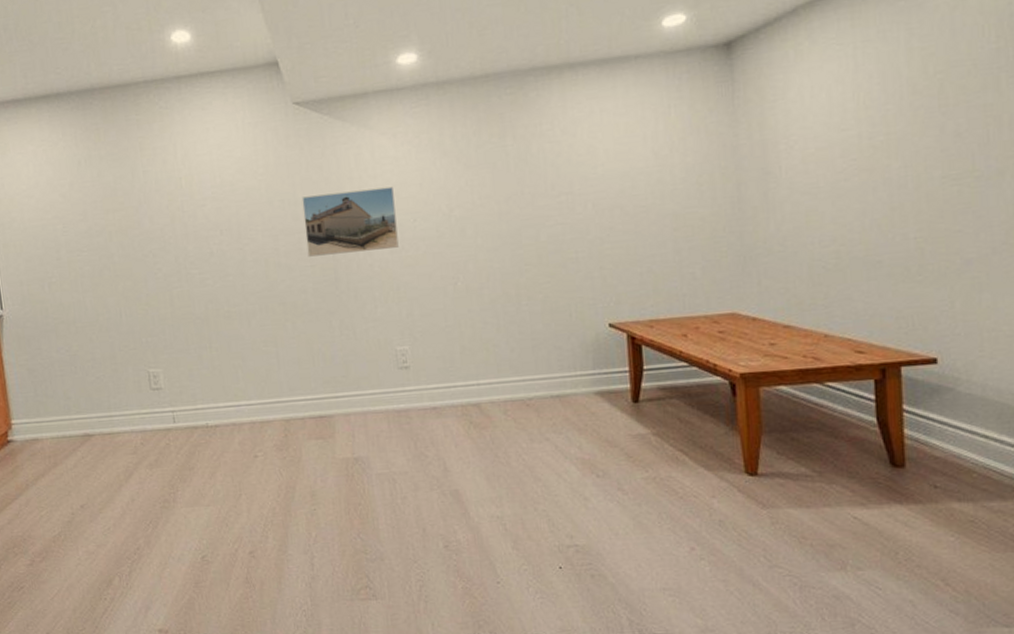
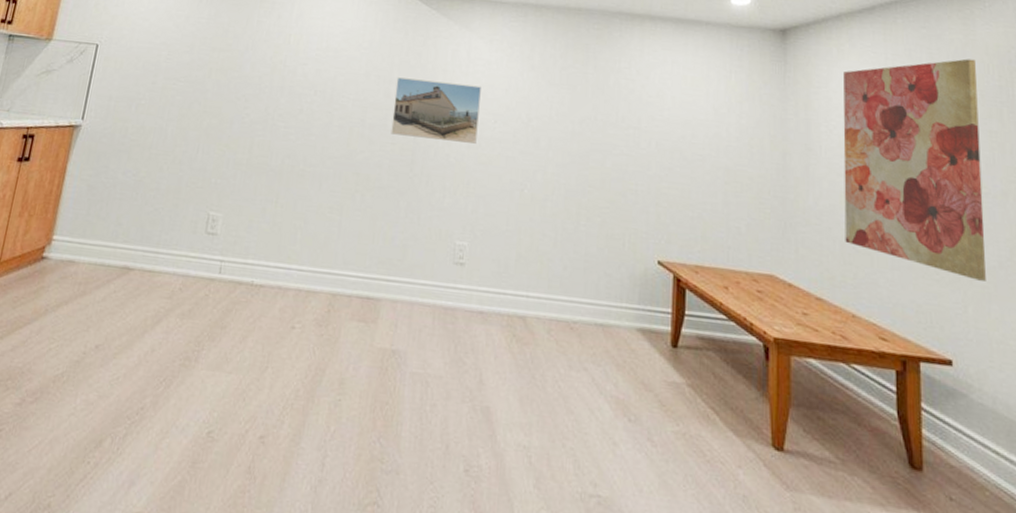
wall art: none [803,23,976,273] -> present [843,58,986,281]

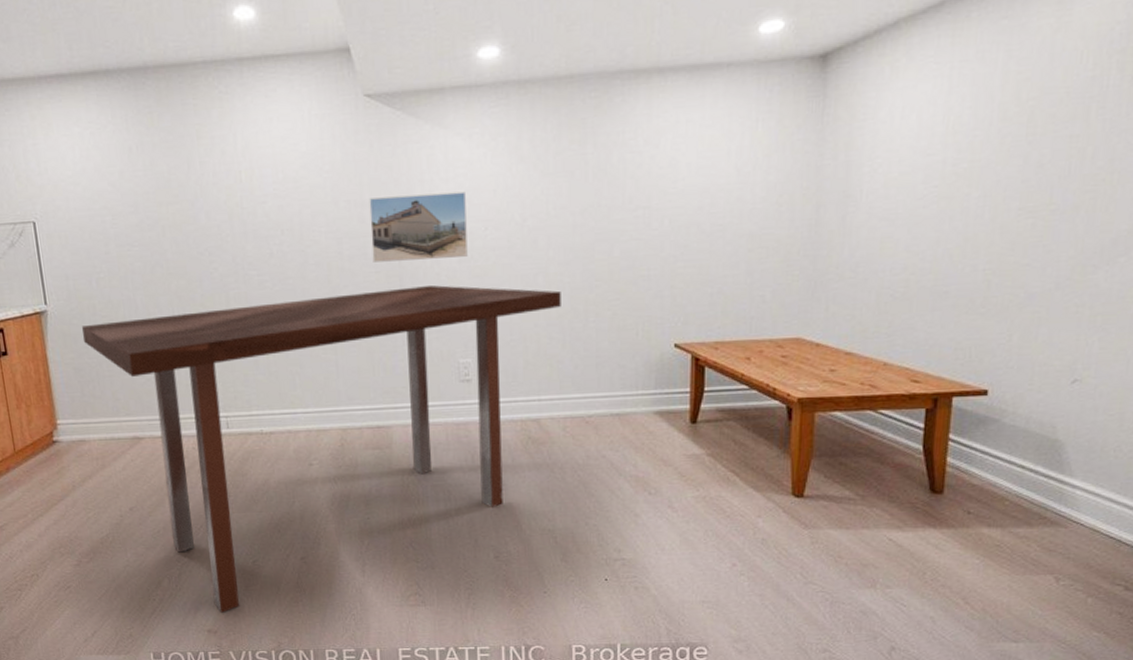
dining table: none [105,145,557,493] -> present [82,285,561,613]
wall art: present [843,58,986,281] -> none [882,48,1066,307]

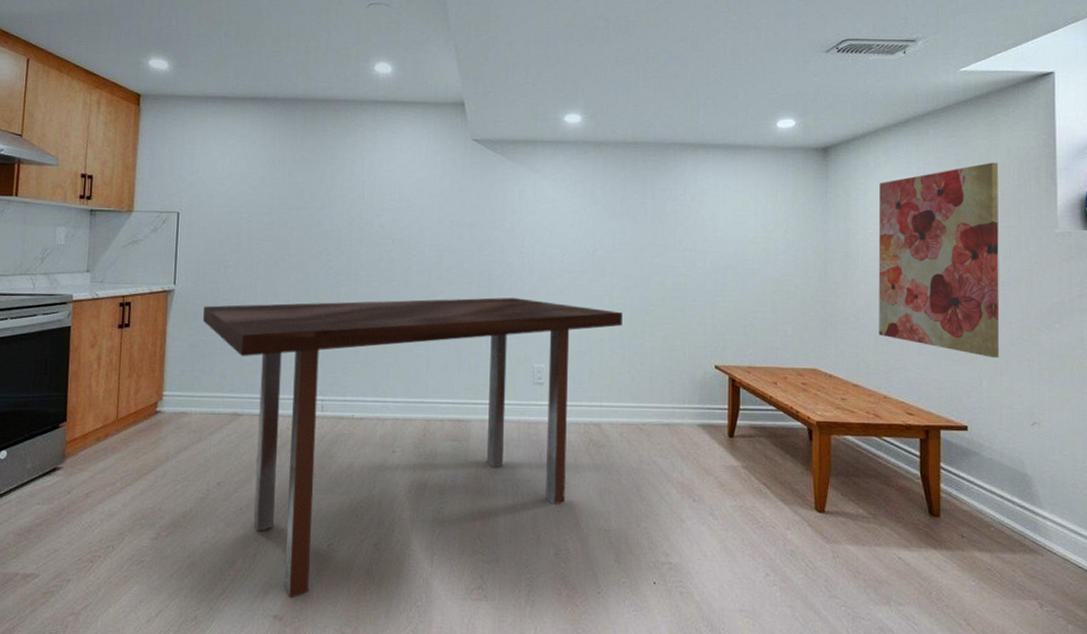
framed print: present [369,191,468,262] -> none [467,221,548,277]
wall art: none [882,48,1066,307] -> present [878,162,1000,358]

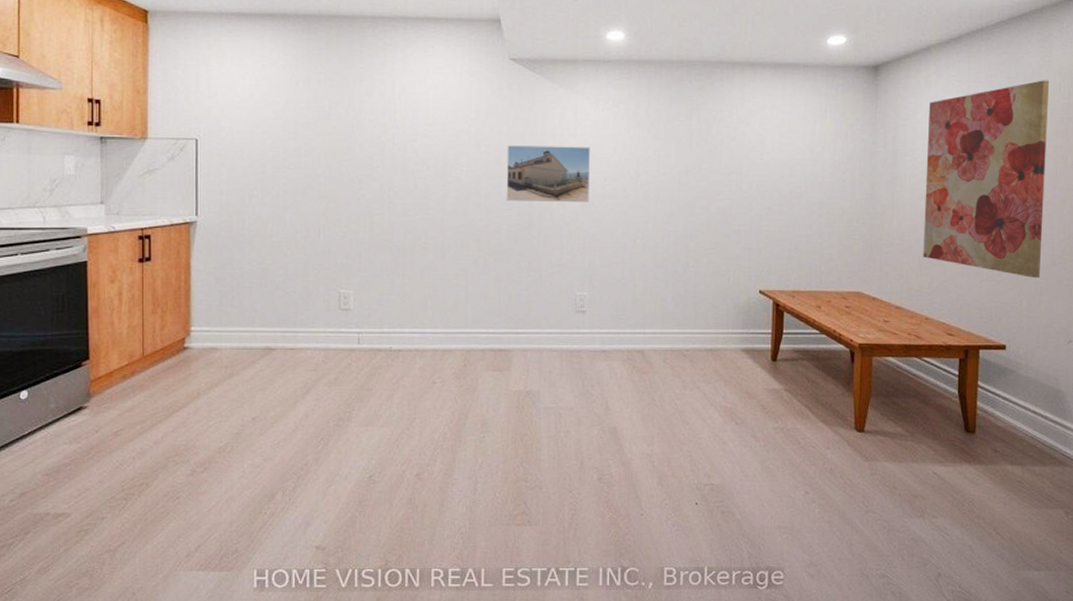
dining table: present [202,297,622,598] -> none [228,225,666,528]
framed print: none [467,221,548,277] -> present [506,145,590,203]

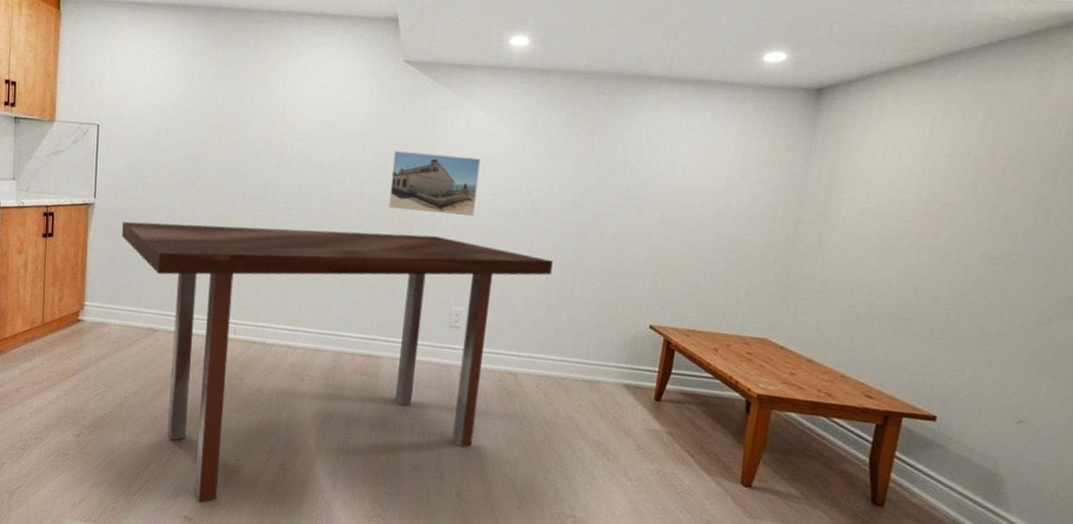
dining table: none [228,225,666,528] -> present [121,221,553,503]
wall art: present [923,80,1049,278] -> none [847,116,1042,346]

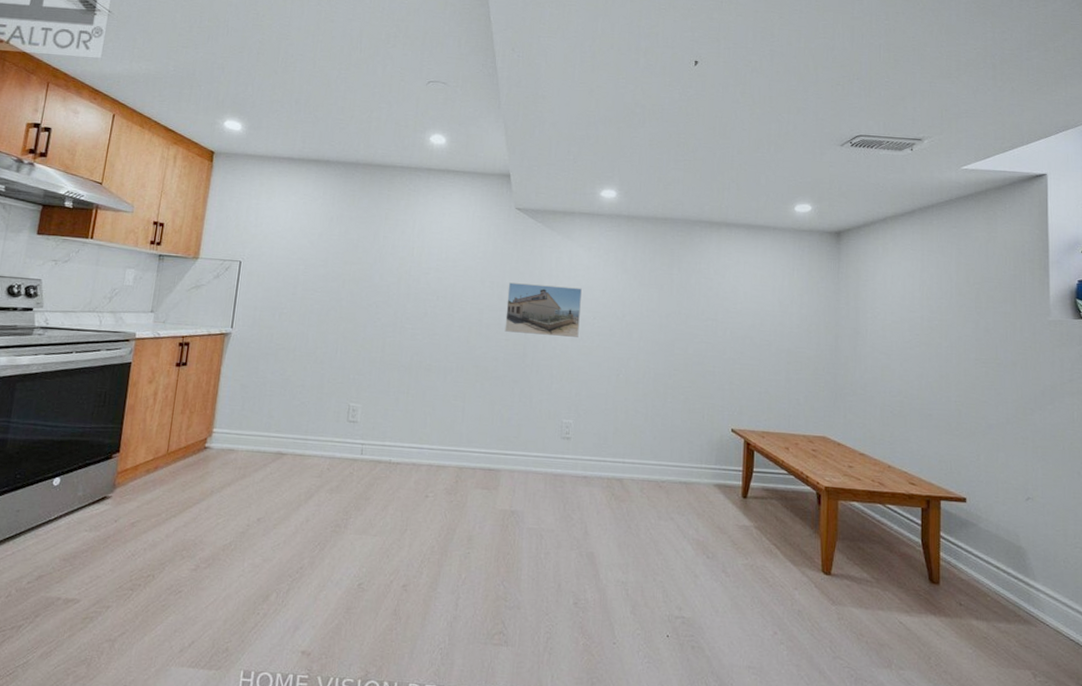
dining table: present [121,221,553,503] -> none [255,349,647,634]

